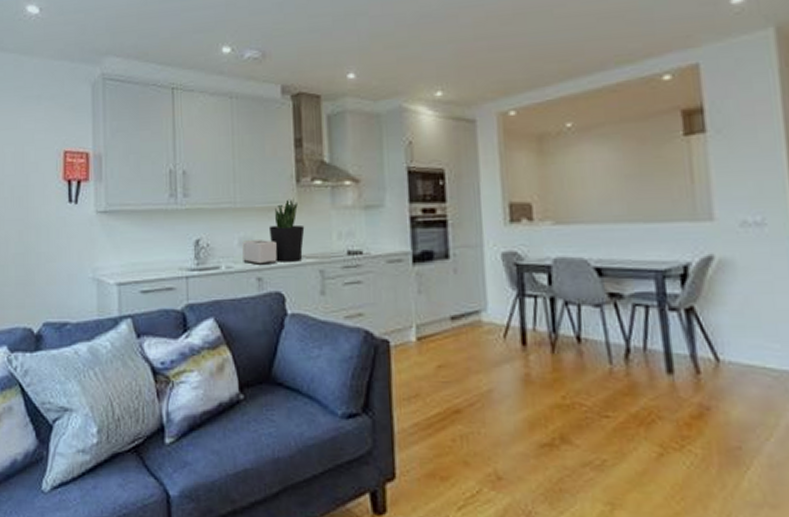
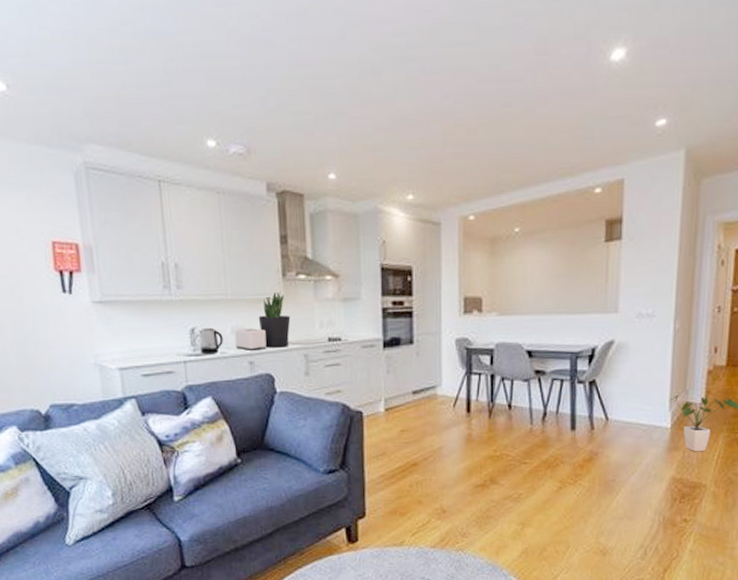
kettle: none [204,239,229,269] -> present [199,327,223,354]

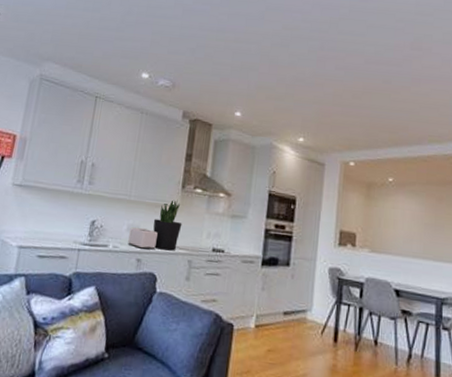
kettle: present [199,327,223,354] -> none [96,222,119,247]

